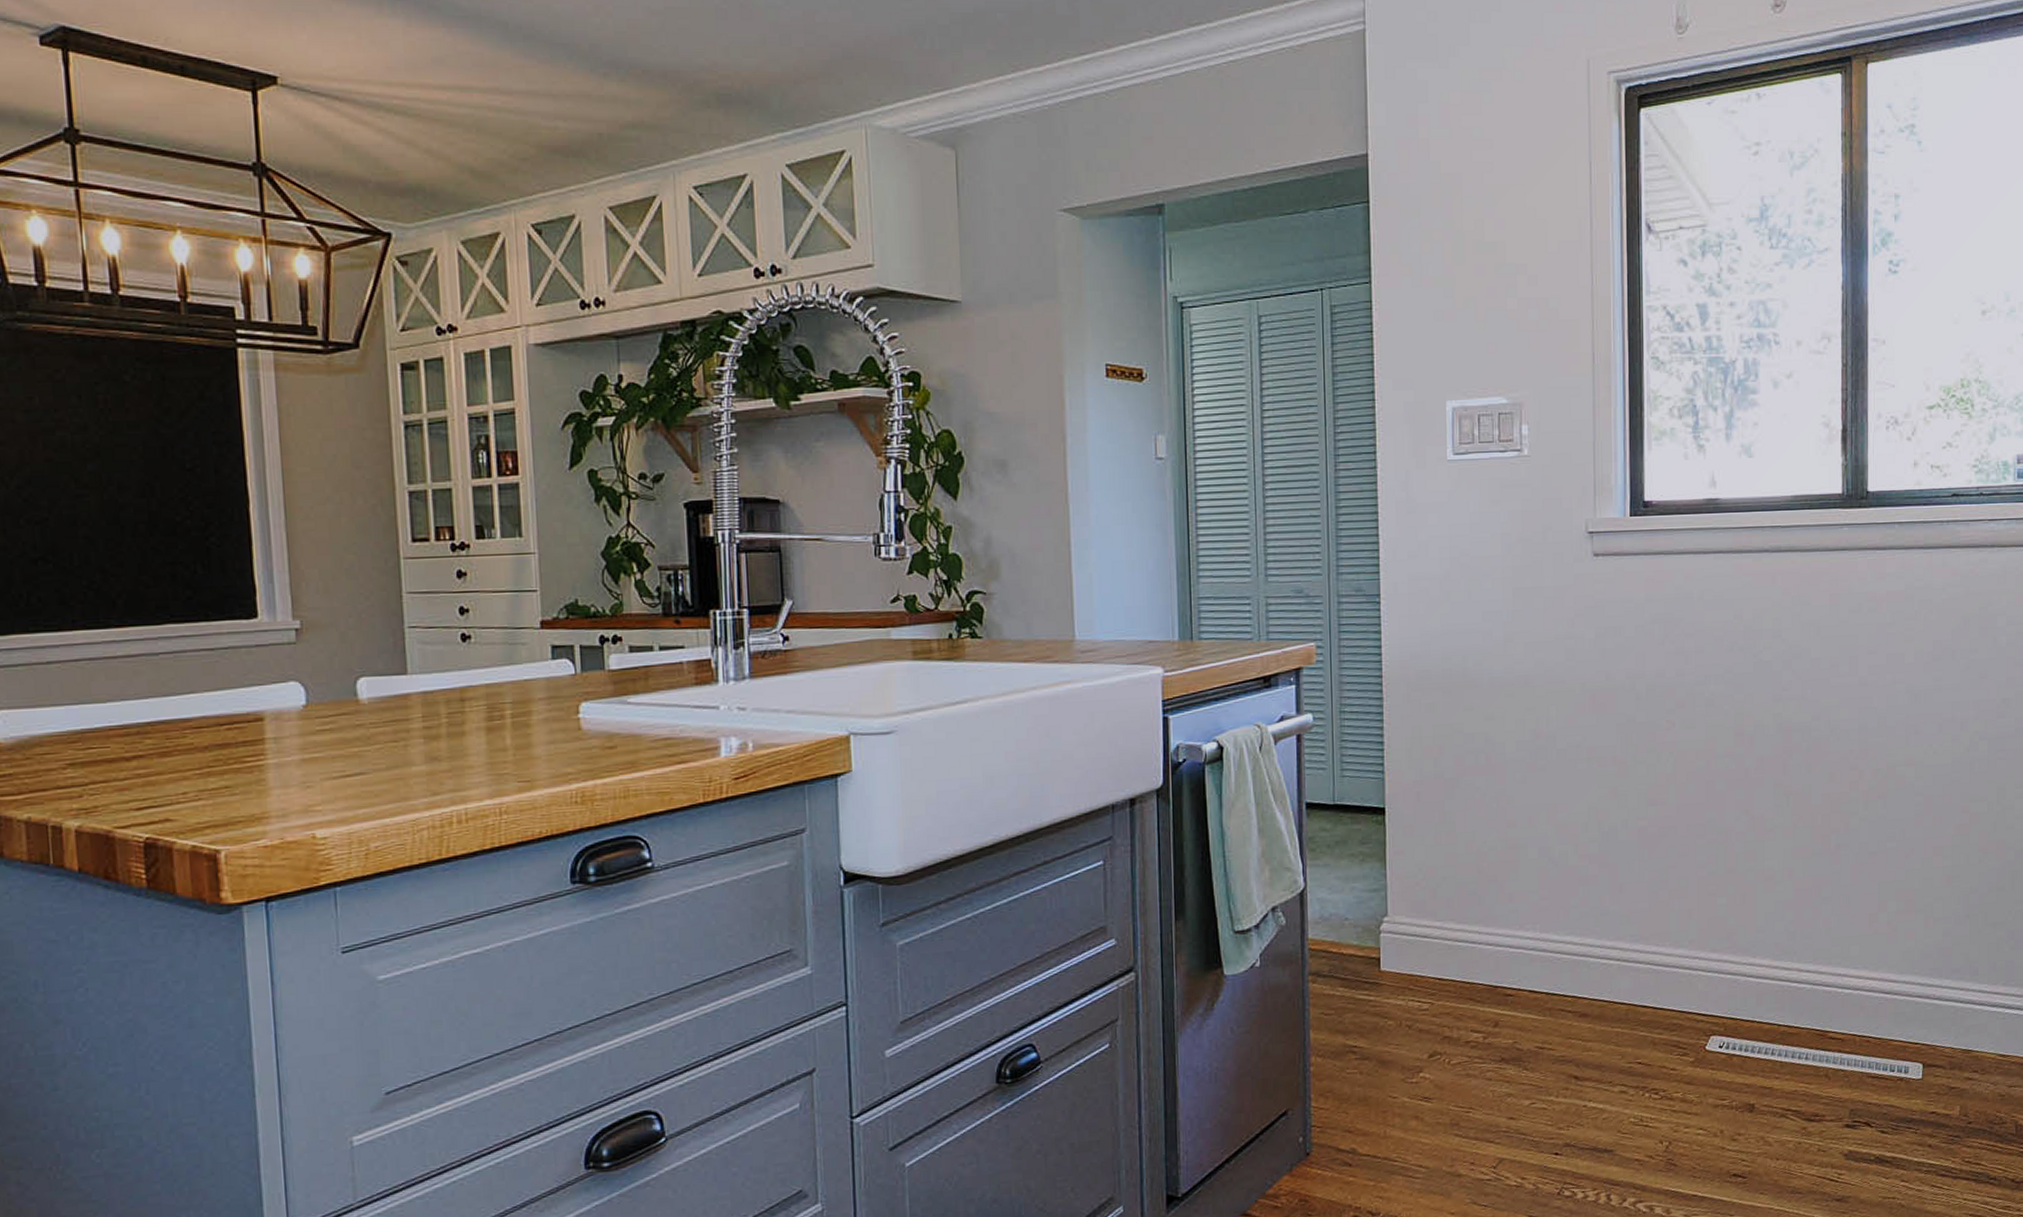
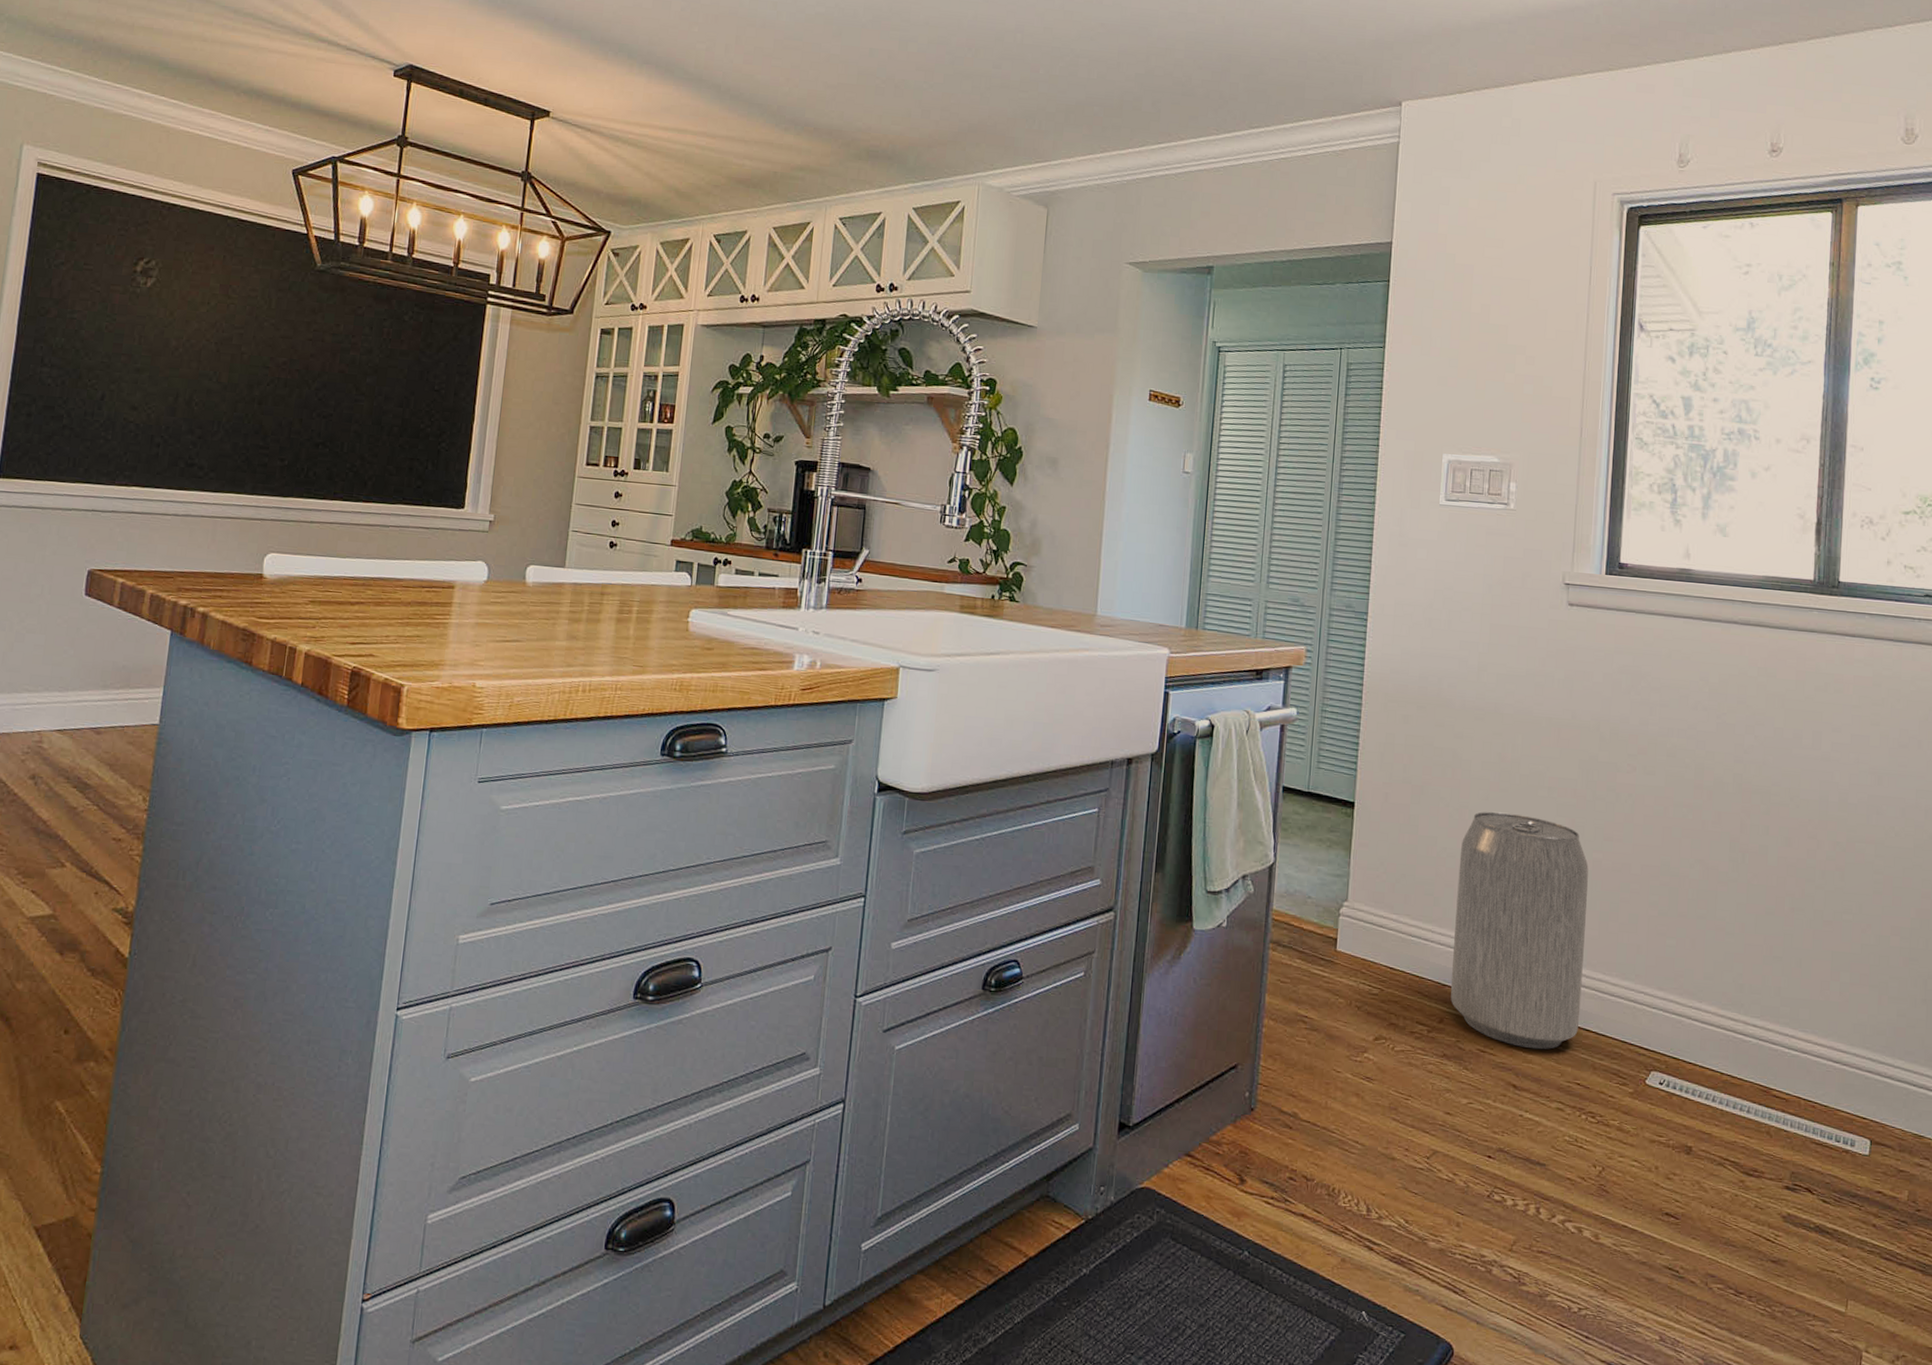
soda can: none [1501,792,1636,1037] -> present [1451,811,1589,1050]

